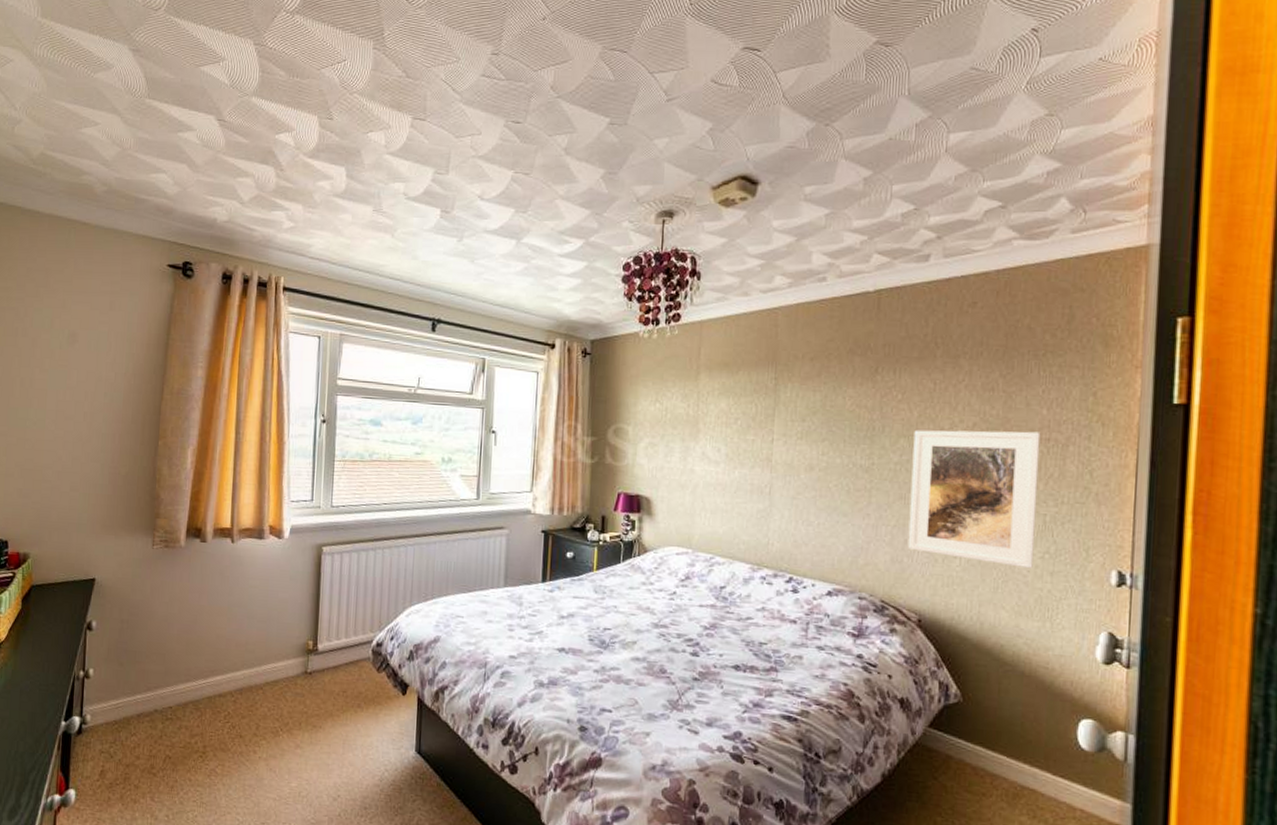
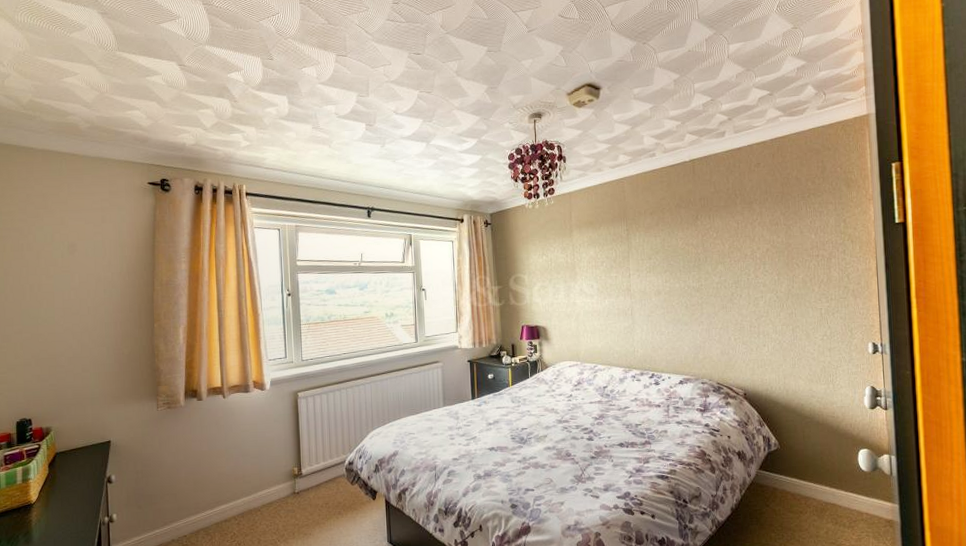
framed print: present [907,429,1041,569] -> none [727,251,817,348]

